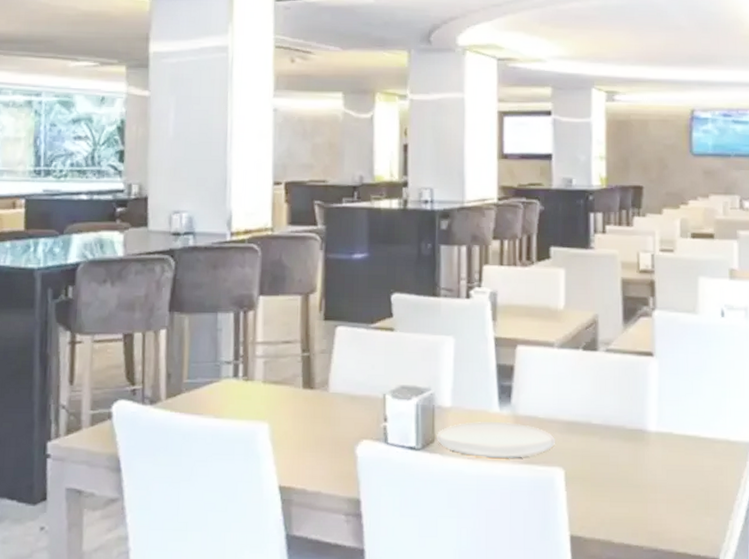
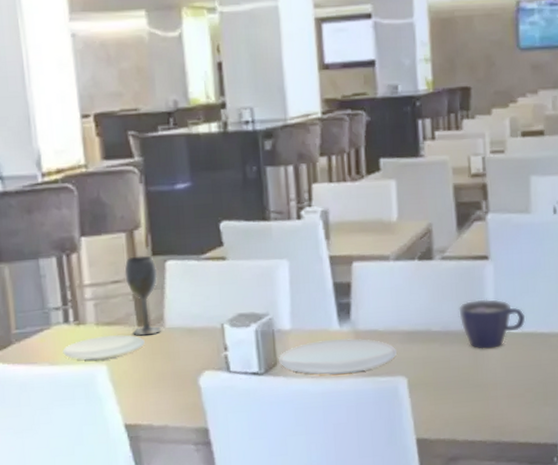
plate: none [228,394,308,418] -> present [62,335,145,360]
wine glass: none [296,319,327,398] -> present [124,255,162,336]
cup: none [621,397,689,448] -> present [459,299,526,349]

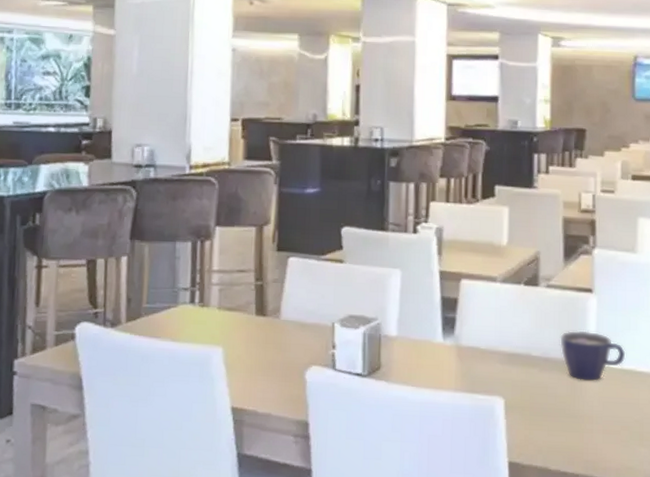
plate: present [62,335,145,360] -> none [185,320,260,342]
wine glass: present [124,255,162,336] -> none [250,249,279,325]
plate: present [278,338,397,375] -> none [381,351,496,387]

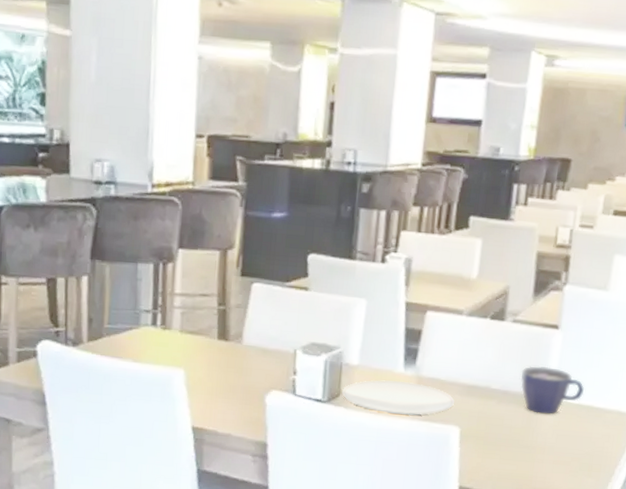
plate: none [381,351,496,387] -> present [341,380,454,415]

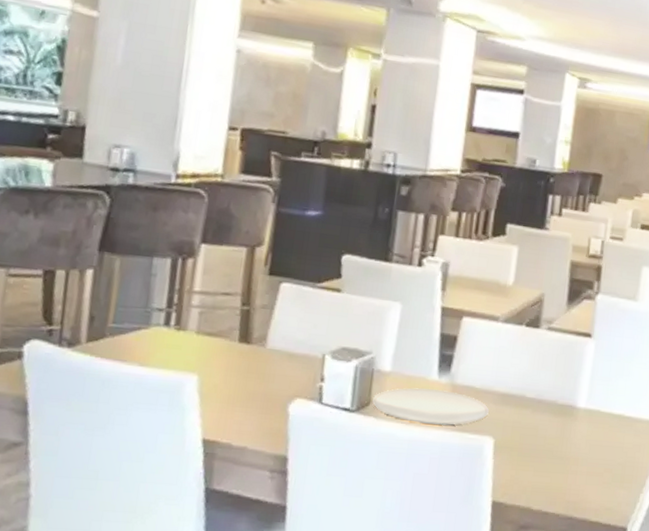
cup: present [520,366,585,415] -> none [554,374,617,424]

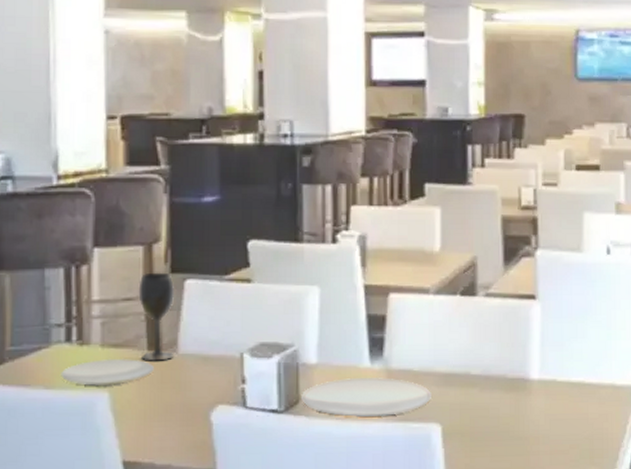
plate: none [156,345,243,370] -> present [61,359,154,386]
wine glass: none [232,272,270,353] -> present [138,272,175,361]

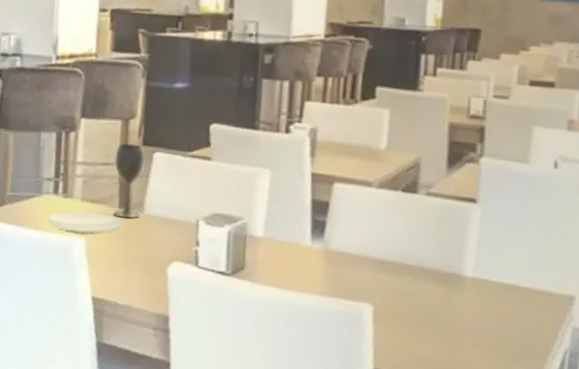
plate: present [300,378,431,417] -> none [246,253,366,291]

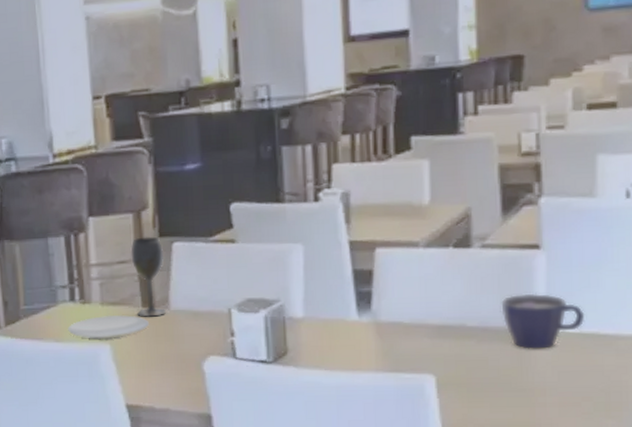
cup: none [437,241,509,294] -> present [501,294,585,349]

